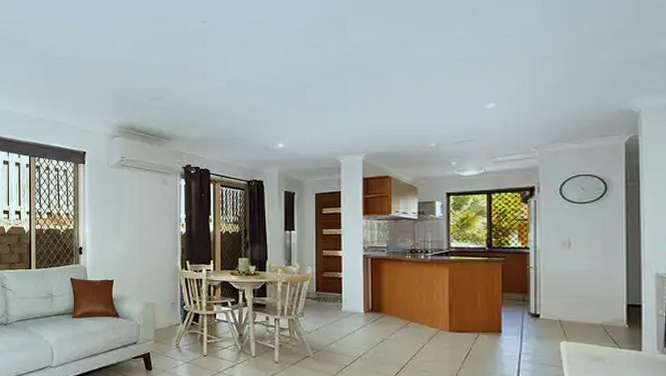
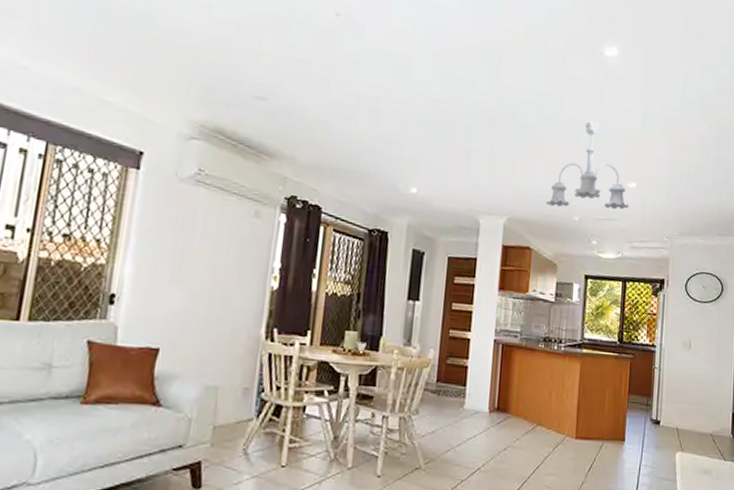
ceiling light fixture: none [402,56,489,138] -> present [546,121,629,210]

